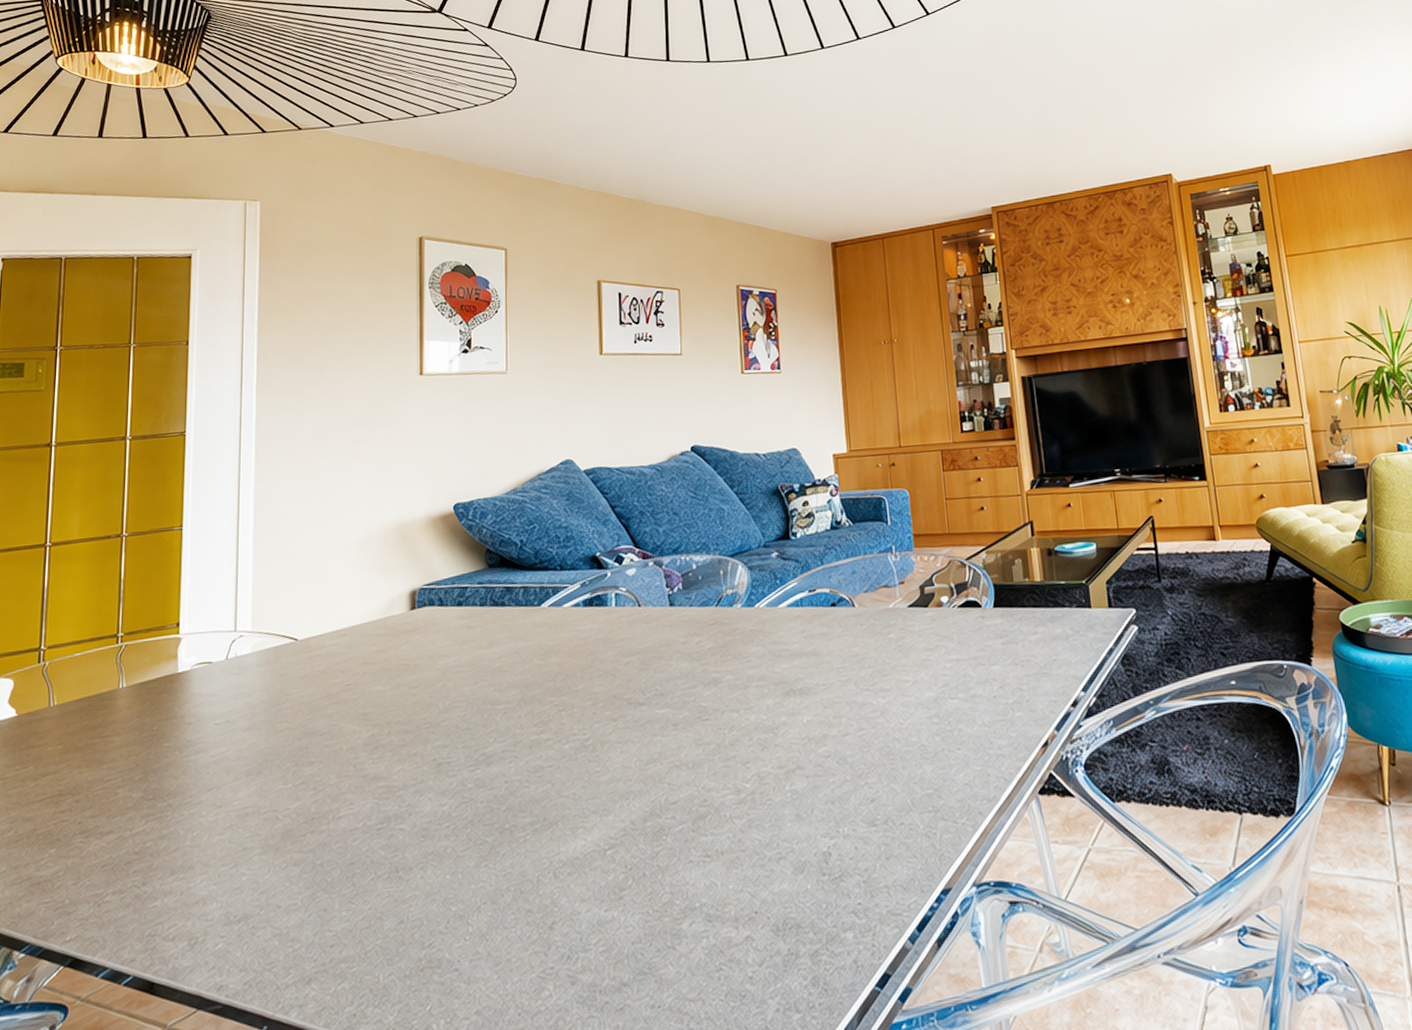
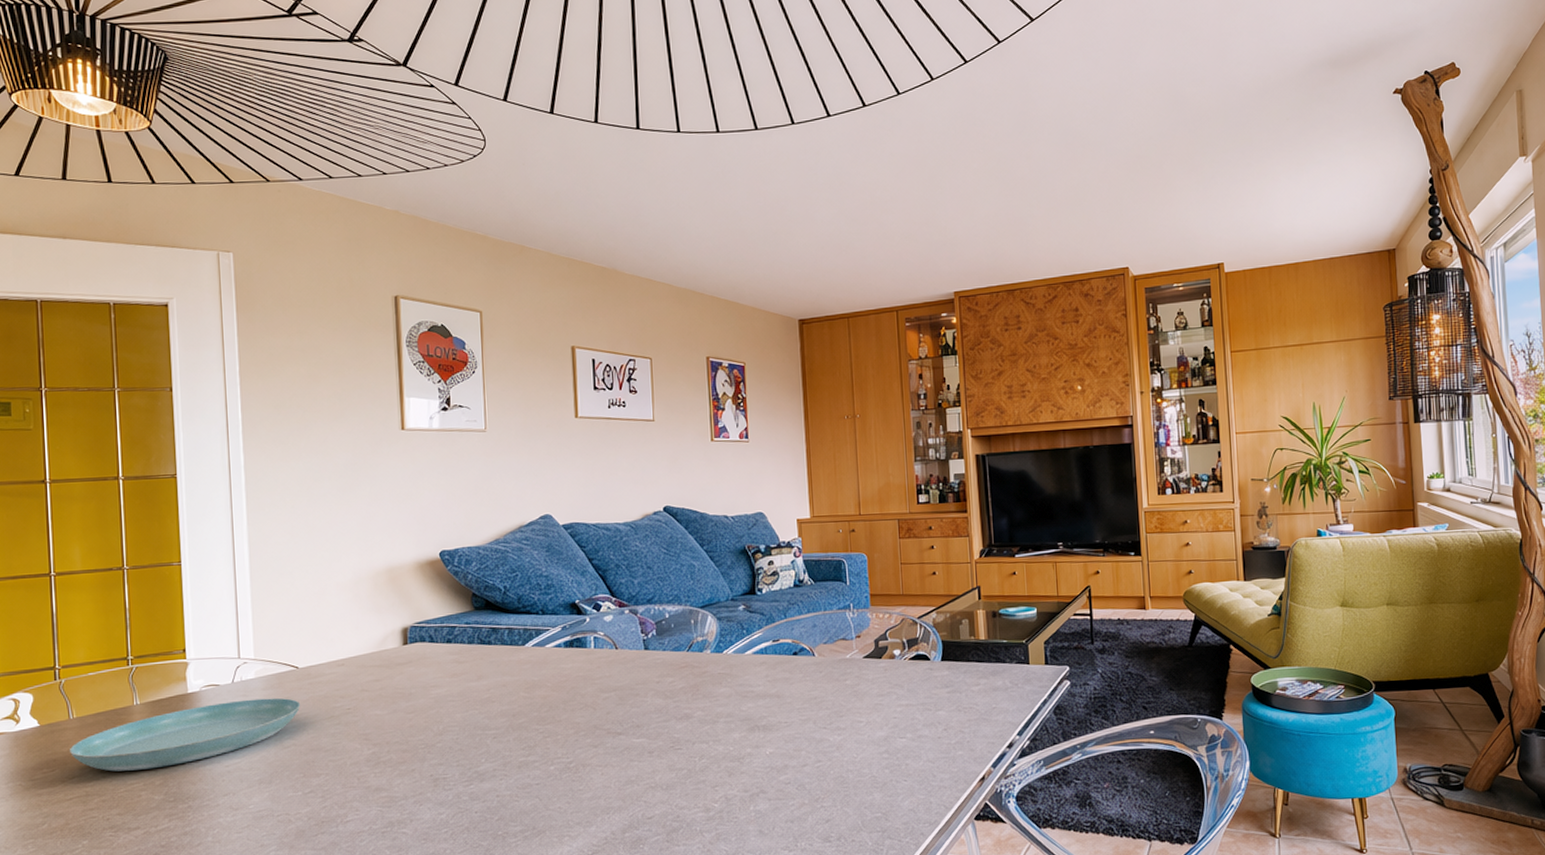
saucer: none [45,675,297,767] -> present [69,698,301,772]

